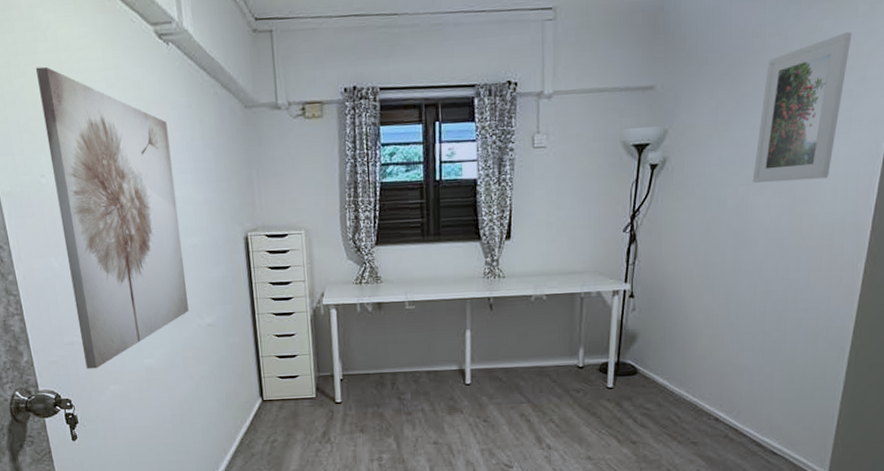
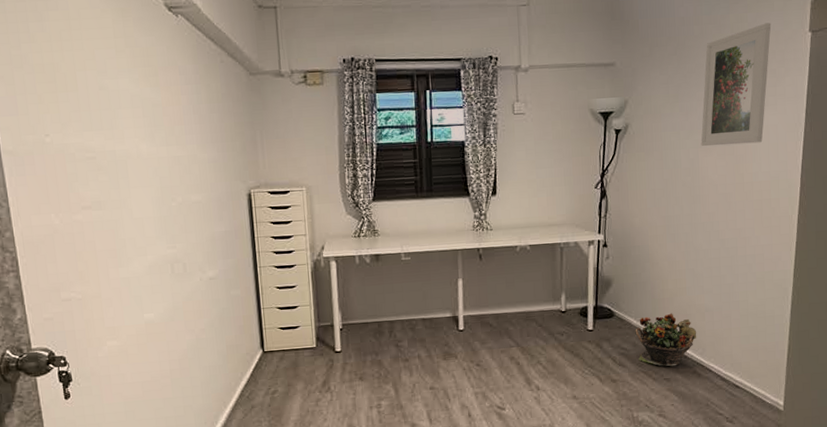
wall art: present [35,66,189,369] -> none [45,33,191,325]
potted plant: none [661,371,732,430] -> present [635,313,697,367]

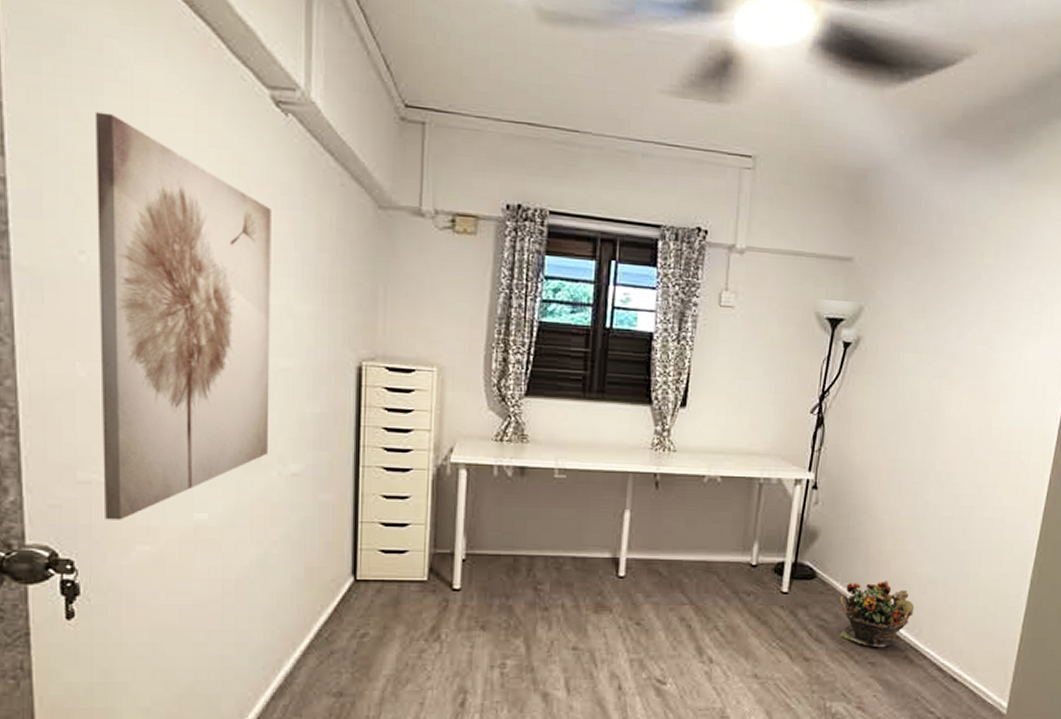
wall art: none [45,33,191,325] -> present [94,111,271,520]
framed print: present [701,23,771,147] -> none [945,233,1045,381]

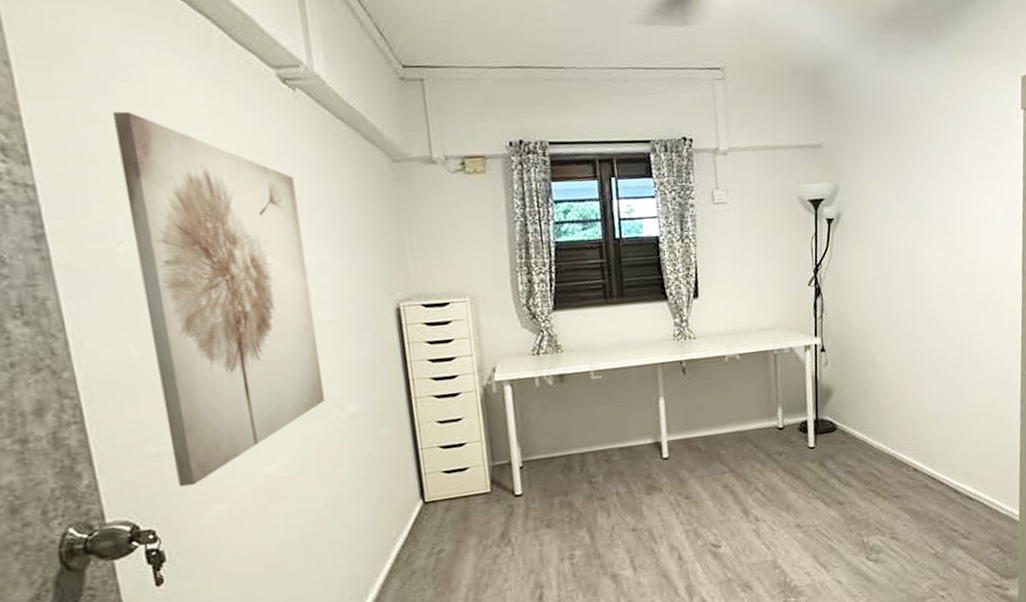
potted plant: present [840,581,915,648] -> none [860,422,926,482]

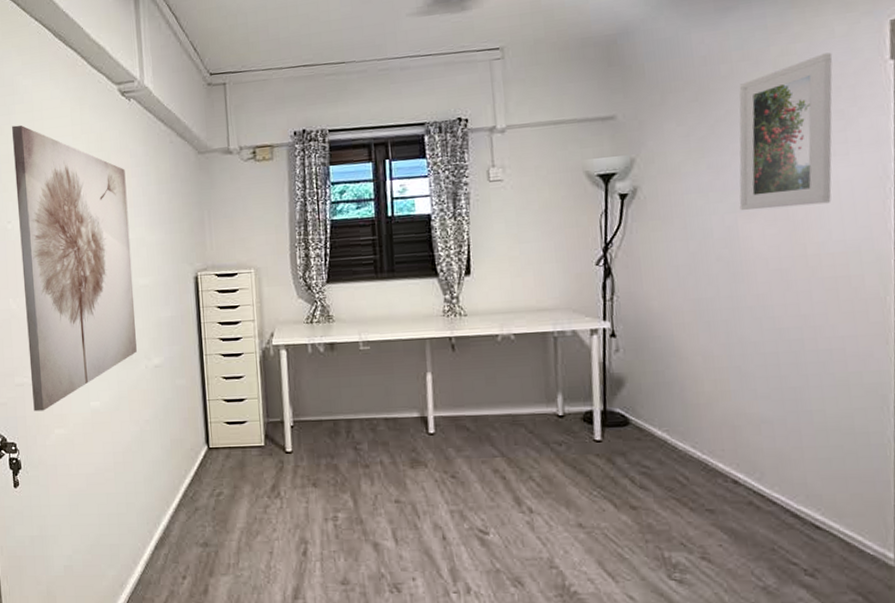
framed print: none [918,99,983,236] -> present [739,52,833,211]

